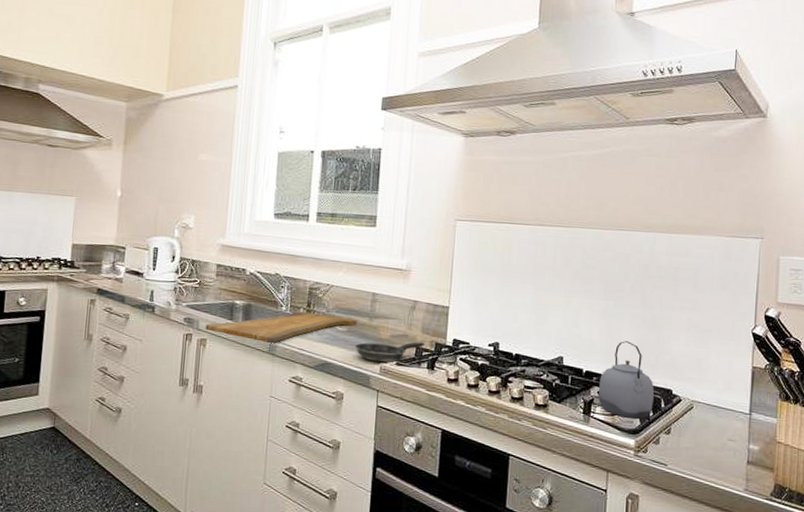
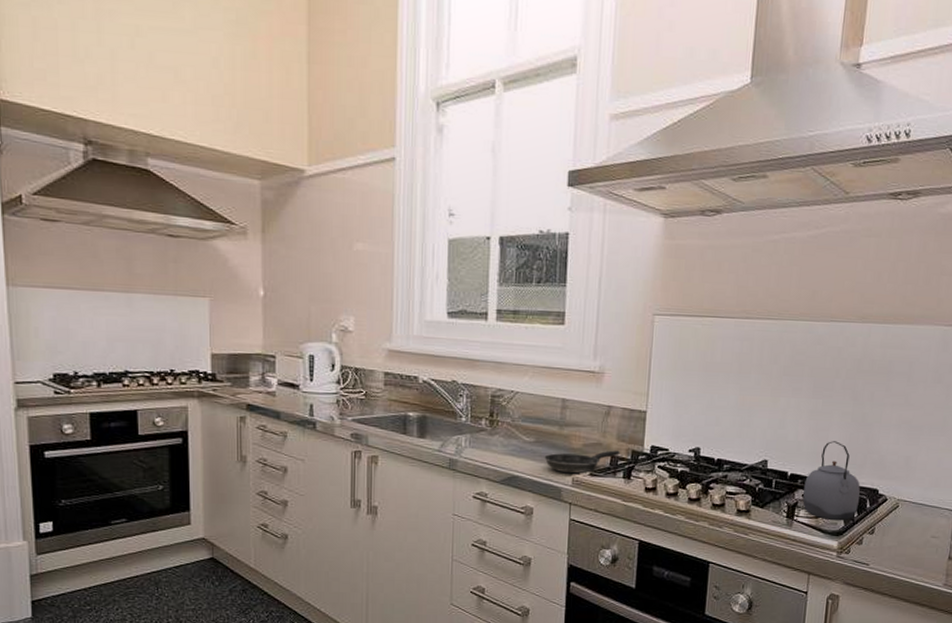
cutting board: present [205,311,357,344] -> none [376,421,545,458]

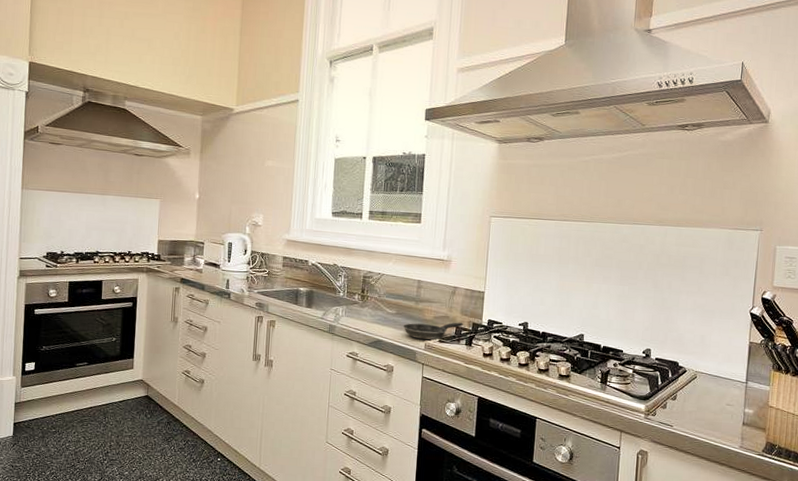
teakettle: present [803,441,860,521] -> none [614,320,663,388]

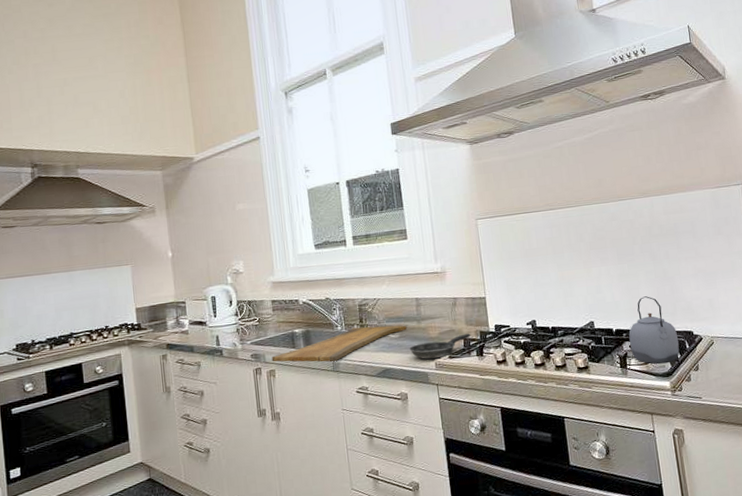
cutting board: none [274,296,404,325] -> present [271,325,407,362]
teakettle: none [614,320,663,388] -> present [629,296,680,365]

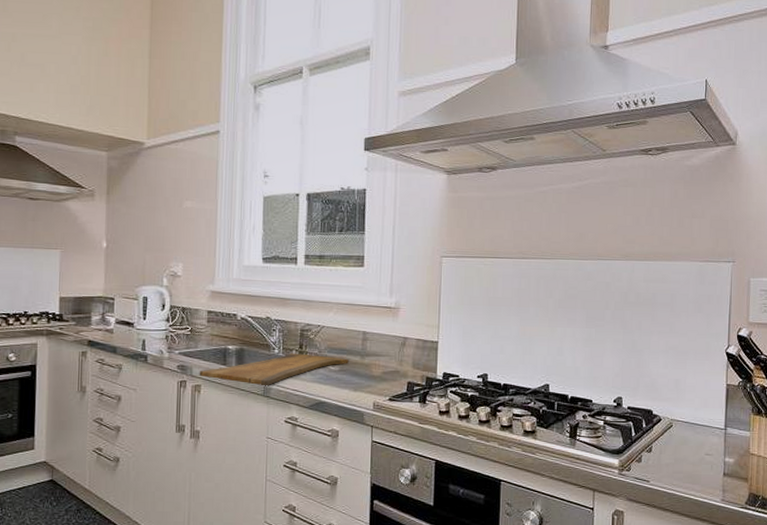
frying pan: present [409,333,470,359] -> none [348,377,415,398]
teakettle: present [629,296,680,365] -> none [583,366,636,440]

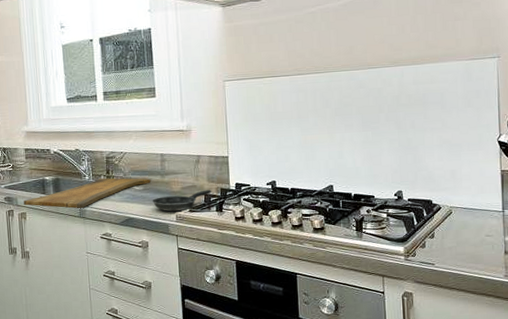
frying pan: none [348,377,415,398] -> present [152,190,211,211]

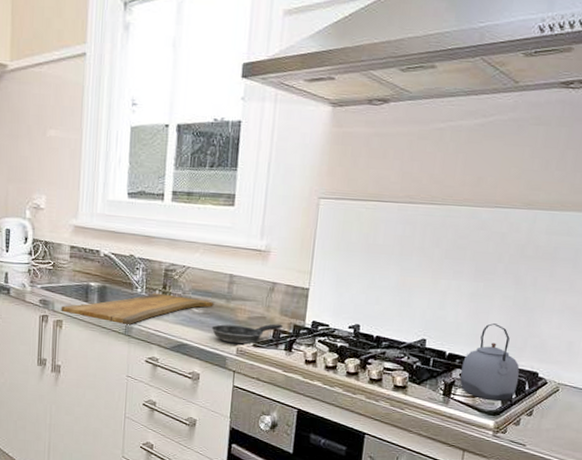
teakettle: none [367,164,417,230] -> present [460,323,520,402]

